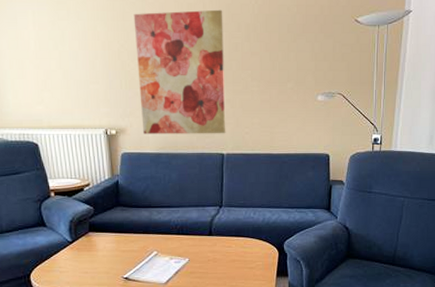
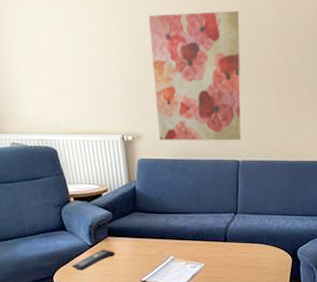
remote control: none [51,246,96,268] -> present [72,250,115,271]

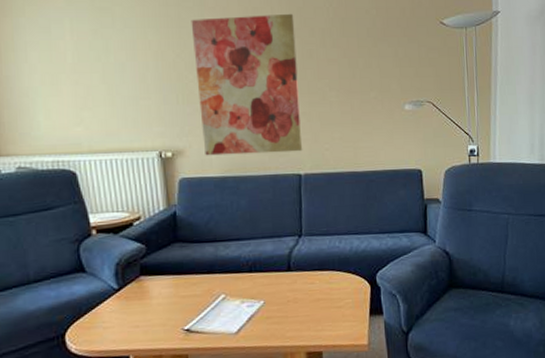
remote control: present [72,250,115,271] -> none [91,293,150,323]

